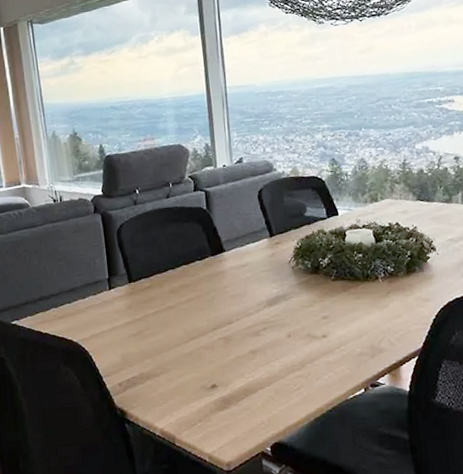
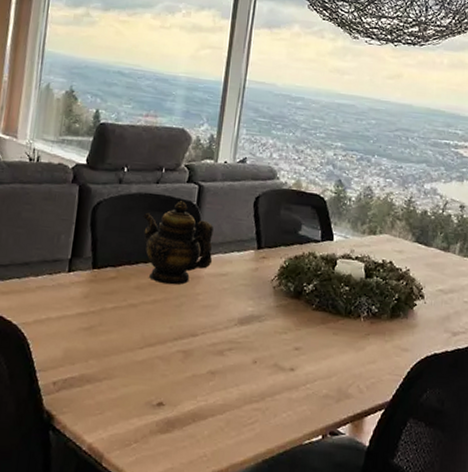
teapot: none [162,208,232,284] -> present [143,201,214,285]

